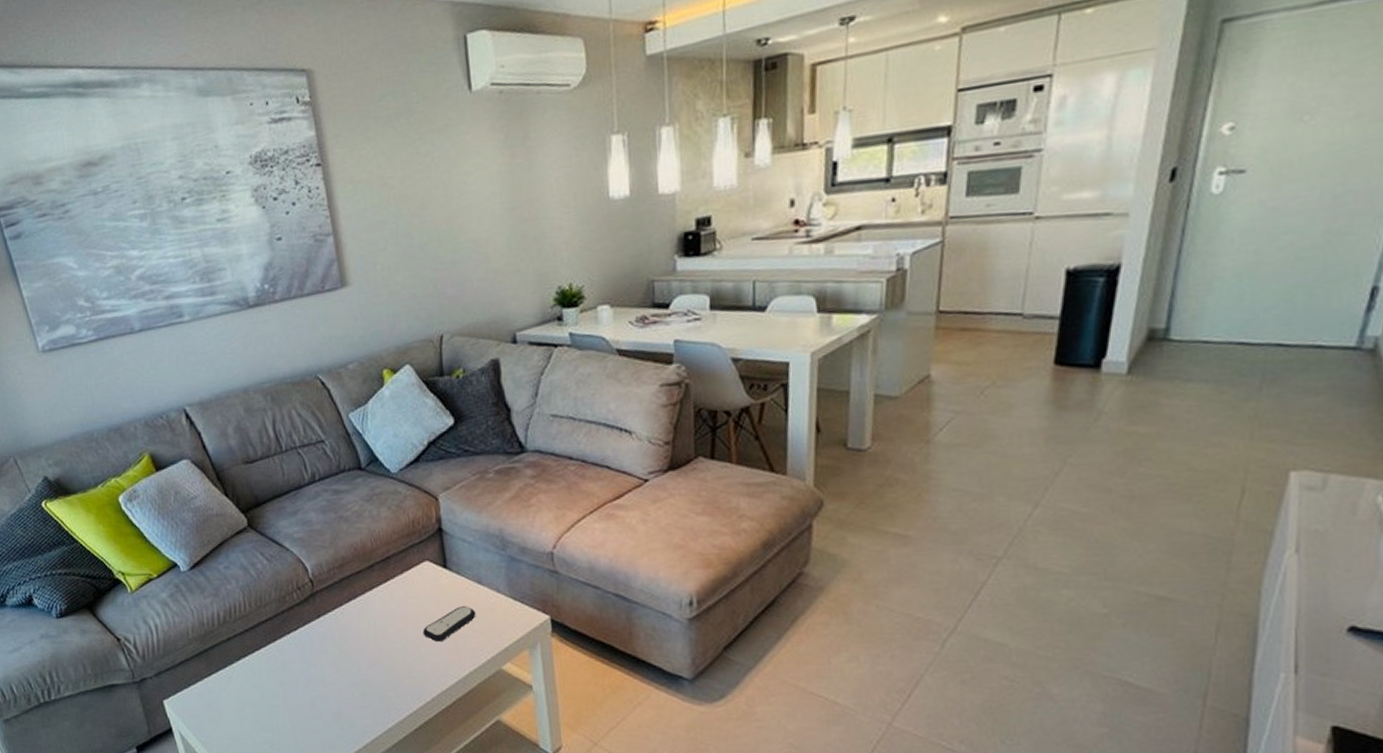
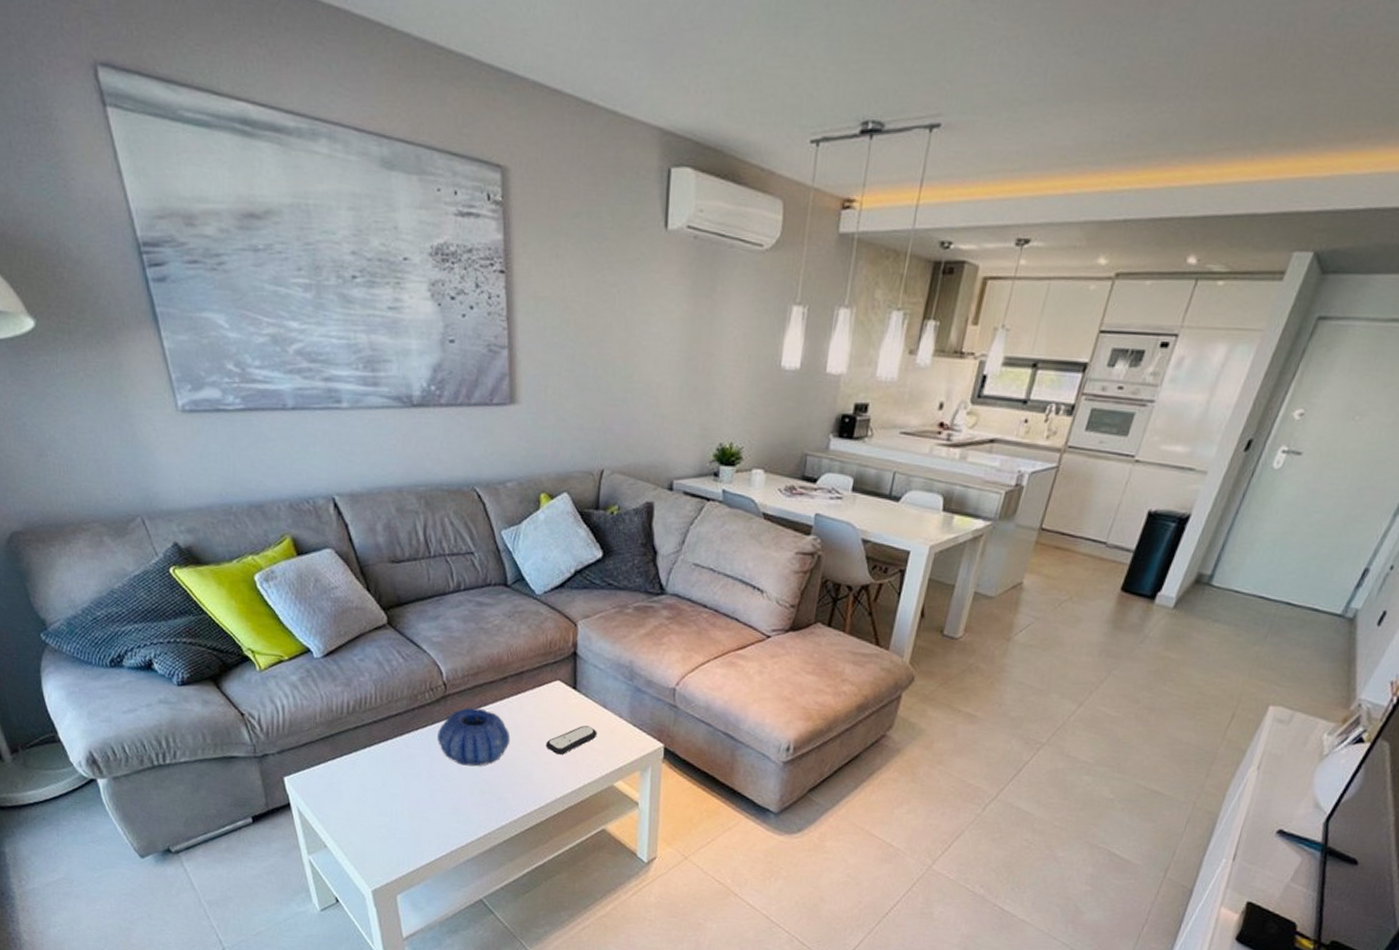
decorative bowl: none [310,602,386,666] -> present [438,707,511,766]

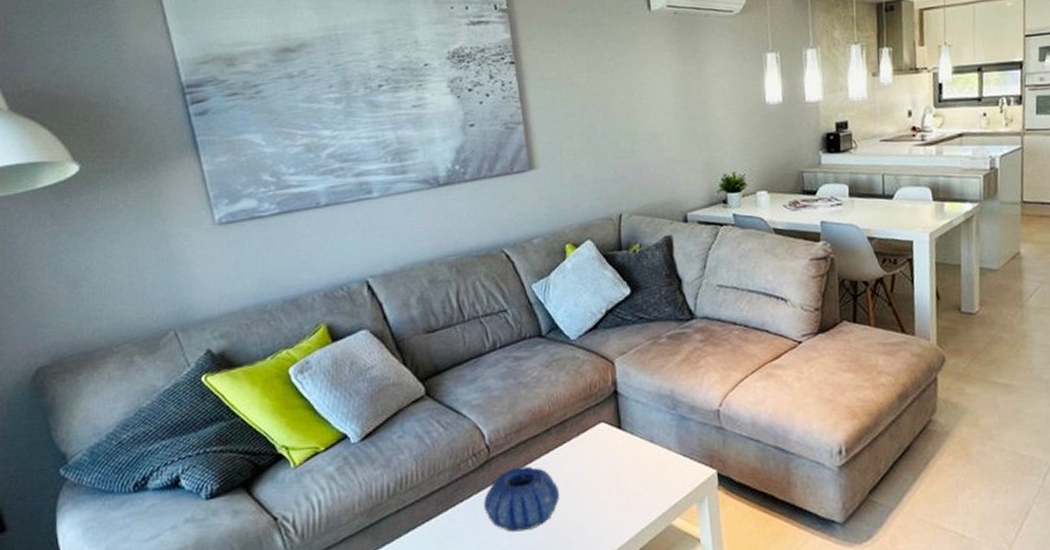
remote control: present [545,726,598,755] -> none [597,465,648,502]

